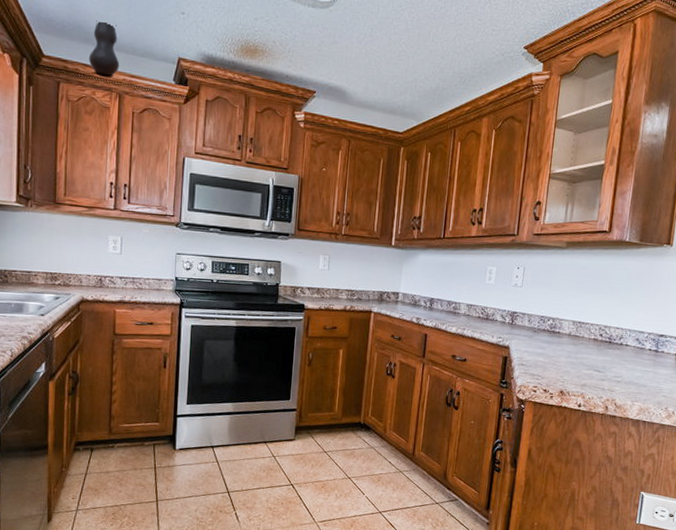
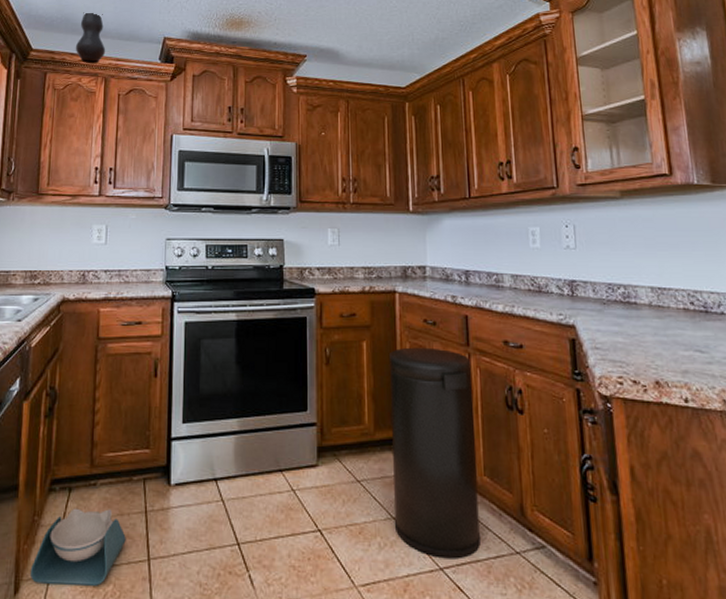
pet bowl: none [60,463,139,518] -> present [29,508,126,586]
pedal bin: none [349,356,425,506] -> present [388,347,480,559]

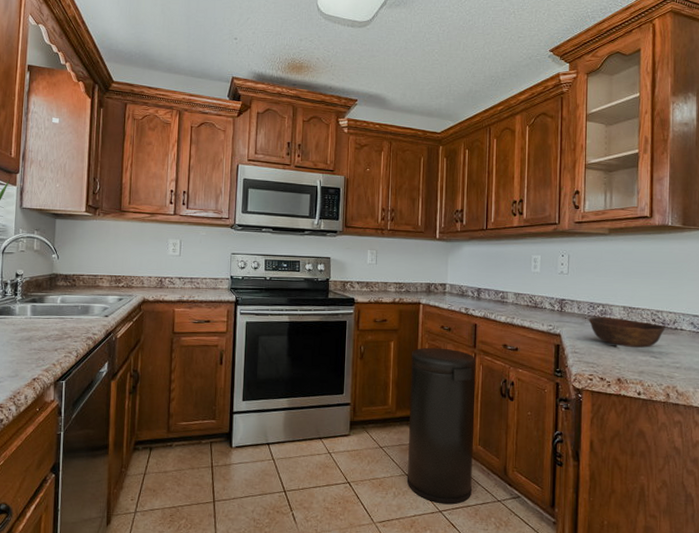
pet bowl: present [29,508,126,586] -> none [119,463,196,520]
vase: present [75,12,106,64] -> none [152,49,180,98]
bowl: none [608,302,708,341] -> present [588,317,664,349]

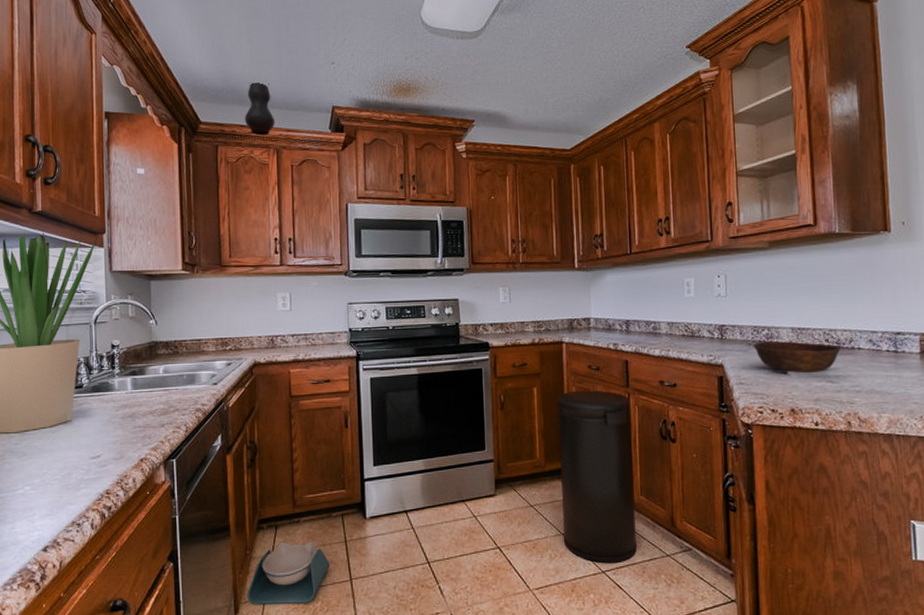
pet bowl: none [119,463,196,520] -> present [247,541,330,604]
vase: none [152,49,180,98] -> present [244,82,275,136]

